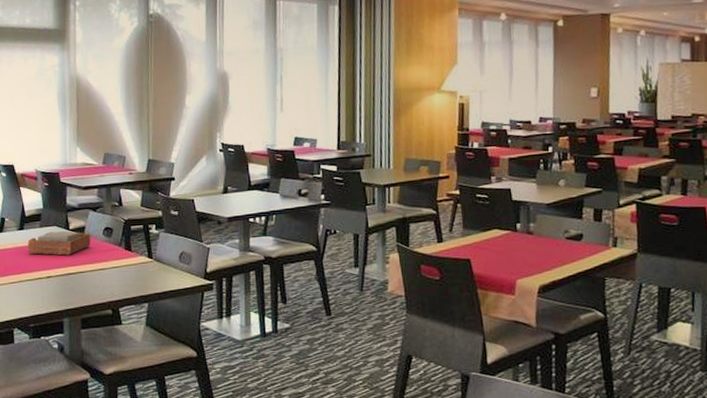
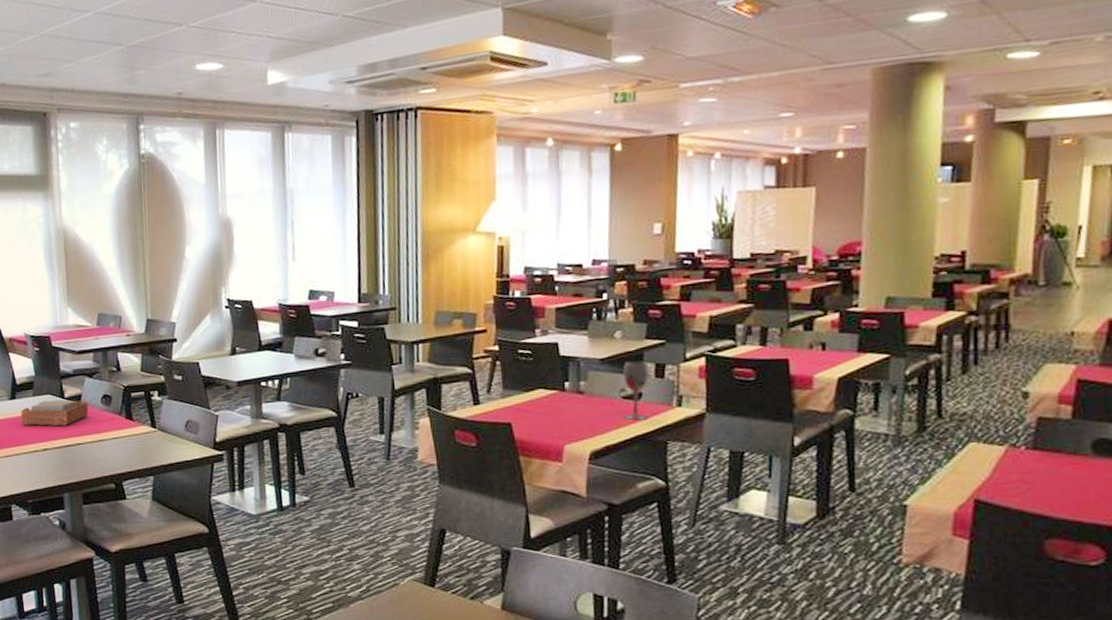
wine glass: none [566,205,589,259] -> present [623,360,650,421]

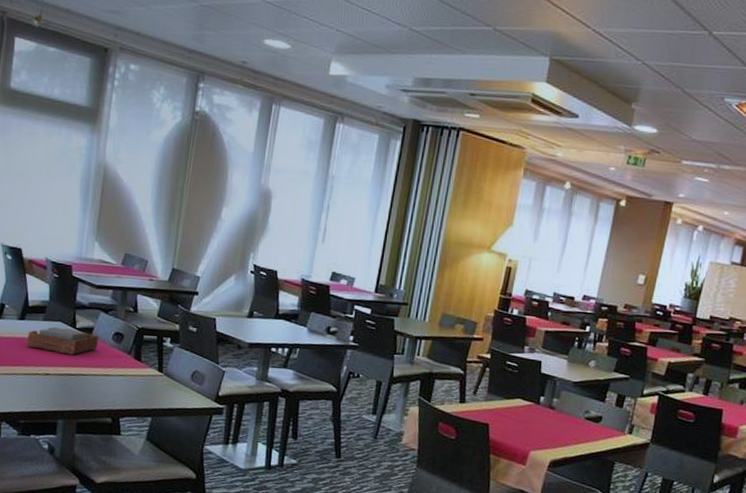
wine glass: present [623,360,650,421] -> none [583,387,612,441]

